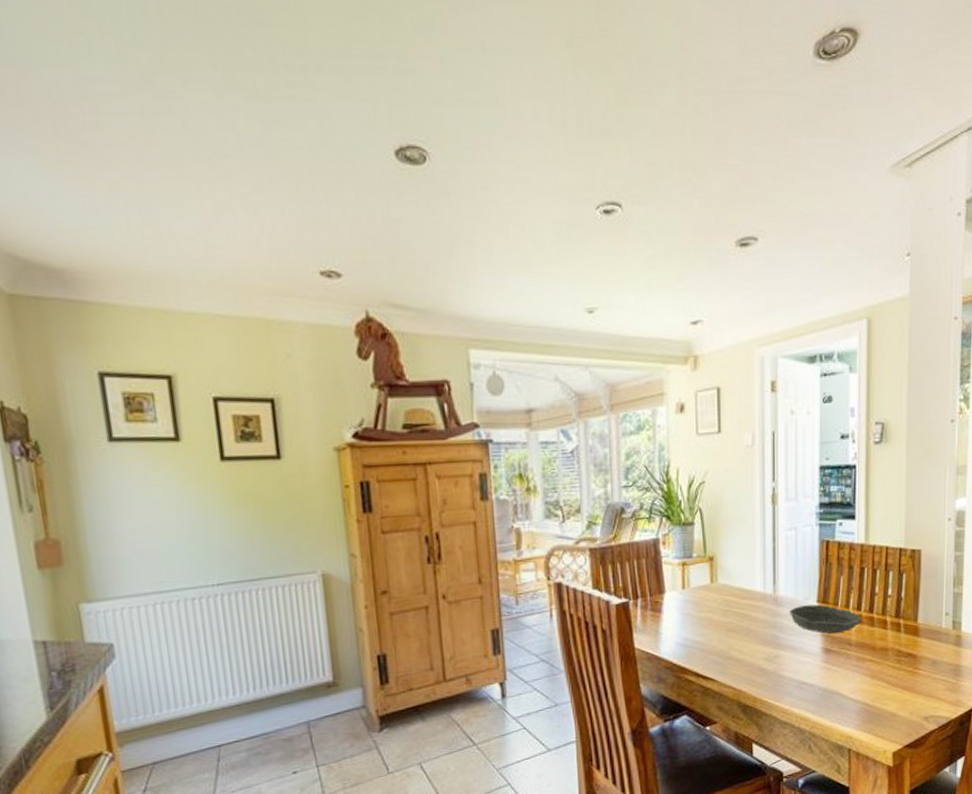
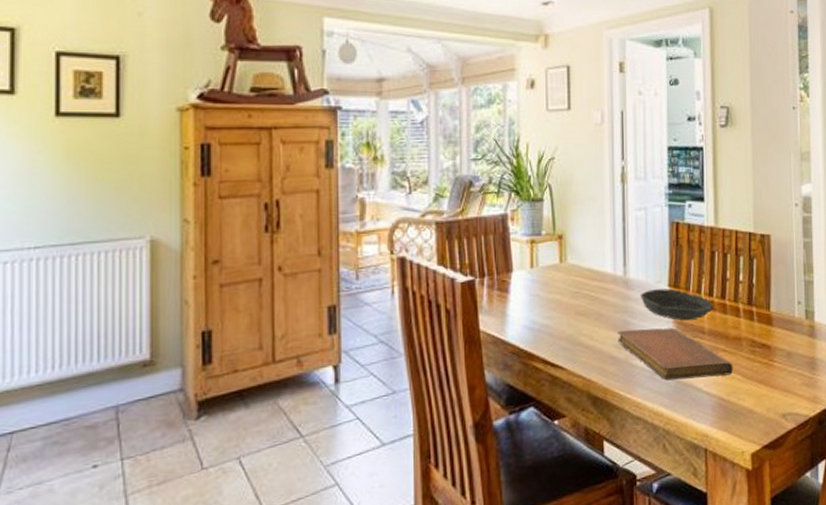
notebook: none [767,640,879,689] -> present [618,327,733,380]

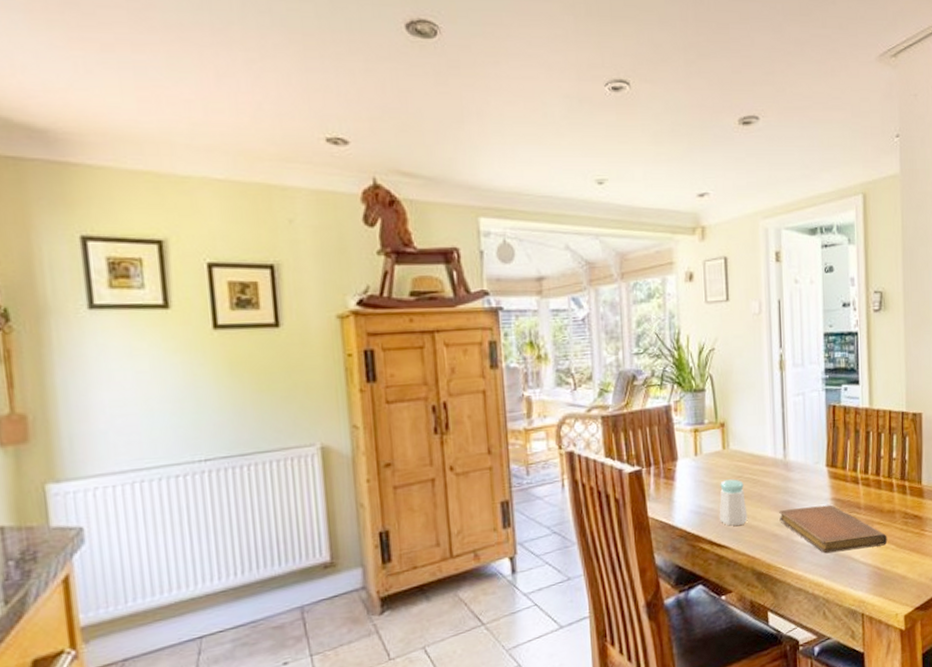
salt shaker: none [554,294,584,345] -> present [719,479,748,526]
bowl: present [640,288,714,321] -> none [799,468,869,498]

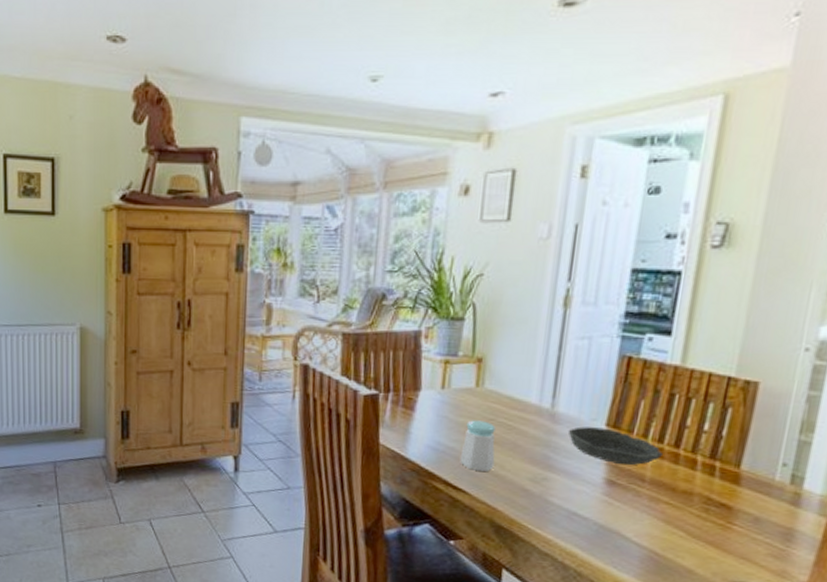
notebook: present [779,504,888,553] -> none [533,465,677,530]
bowl: none [799,468,869,498] -> present [567,426,663,466]

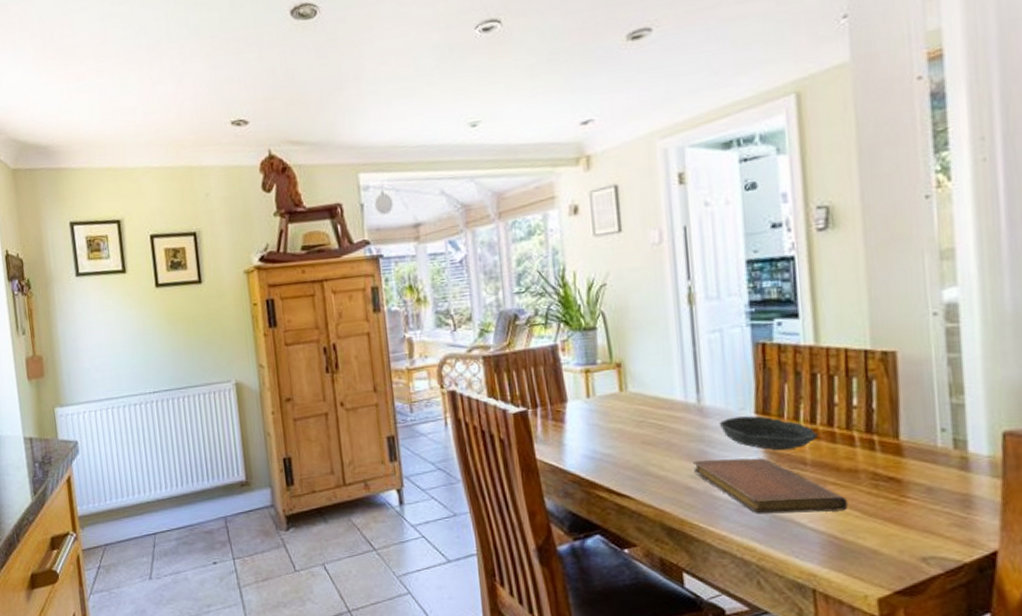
salt shaker: present [459,420,496,471] -> none [617,423,653,475]
notebook: none [533,465,677,530] -> present [693,458,848,514]

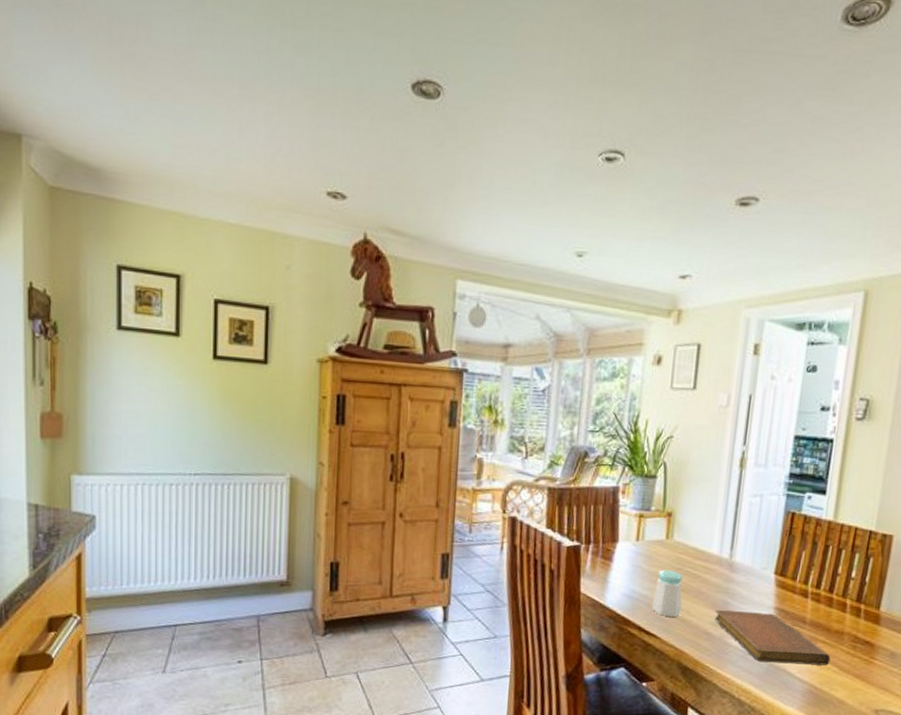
salt shaker: none [617,423,653,475] -> present [651,569,683,617]
bowl: present [718,416,818,451] -> none [743,575,820,609]

